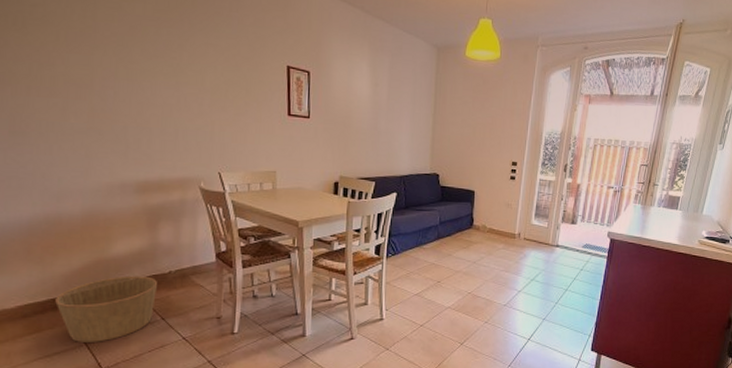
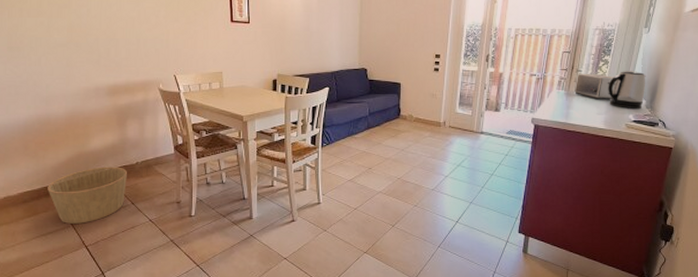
toaster: none [651,187,691,216] -> present [574,73,616,100]
kettle: none [683,187,719,226] -> present [608,71,646,110]

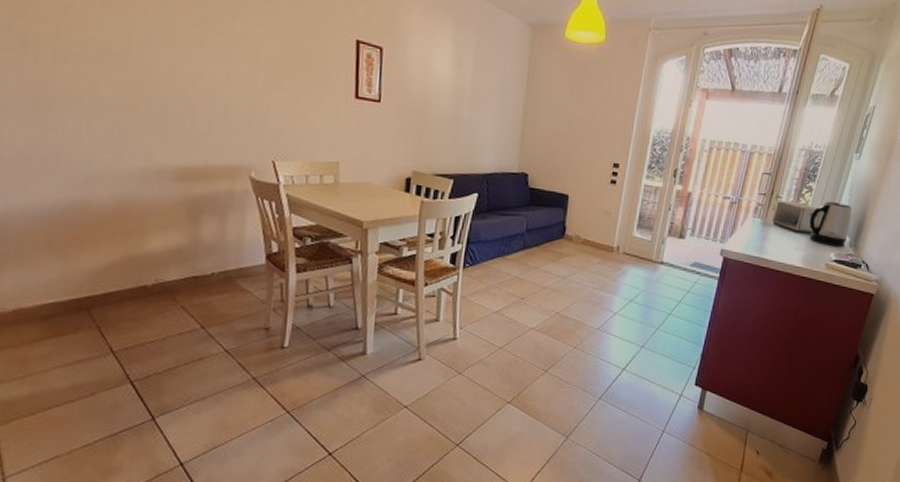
basket: present [47,166,127,225] -> none [79,276,197,352]

